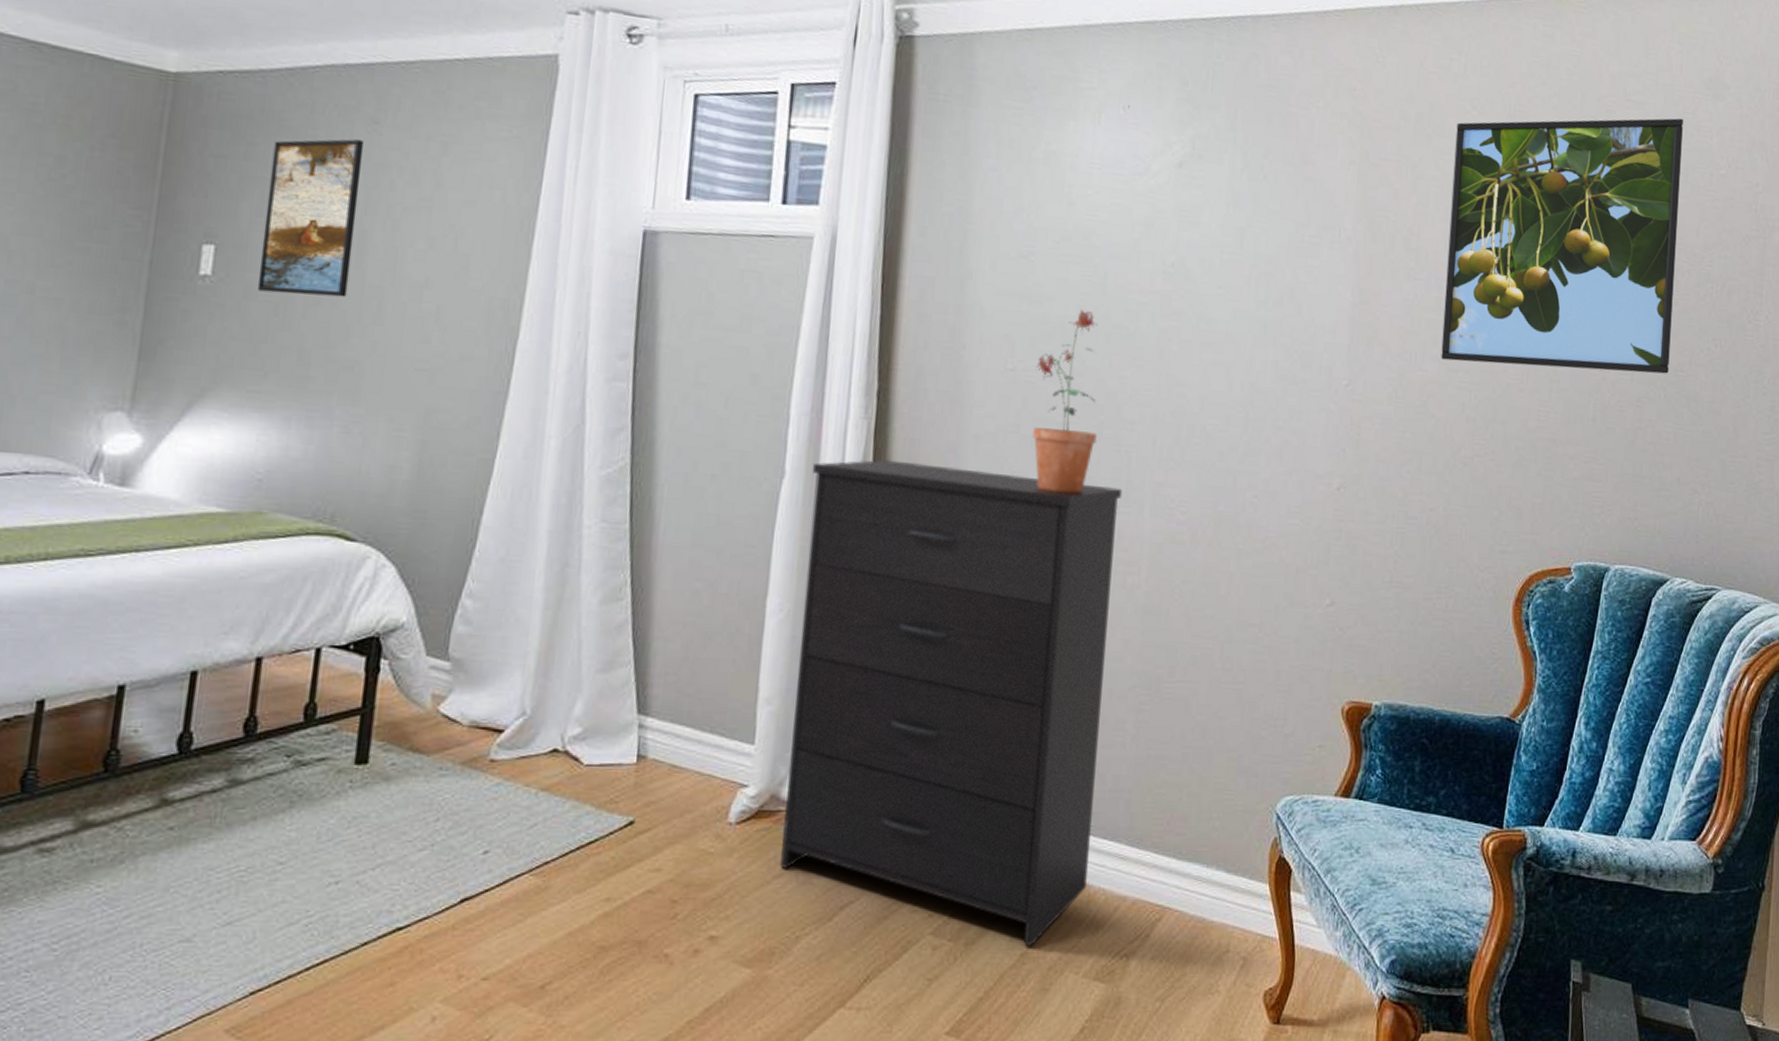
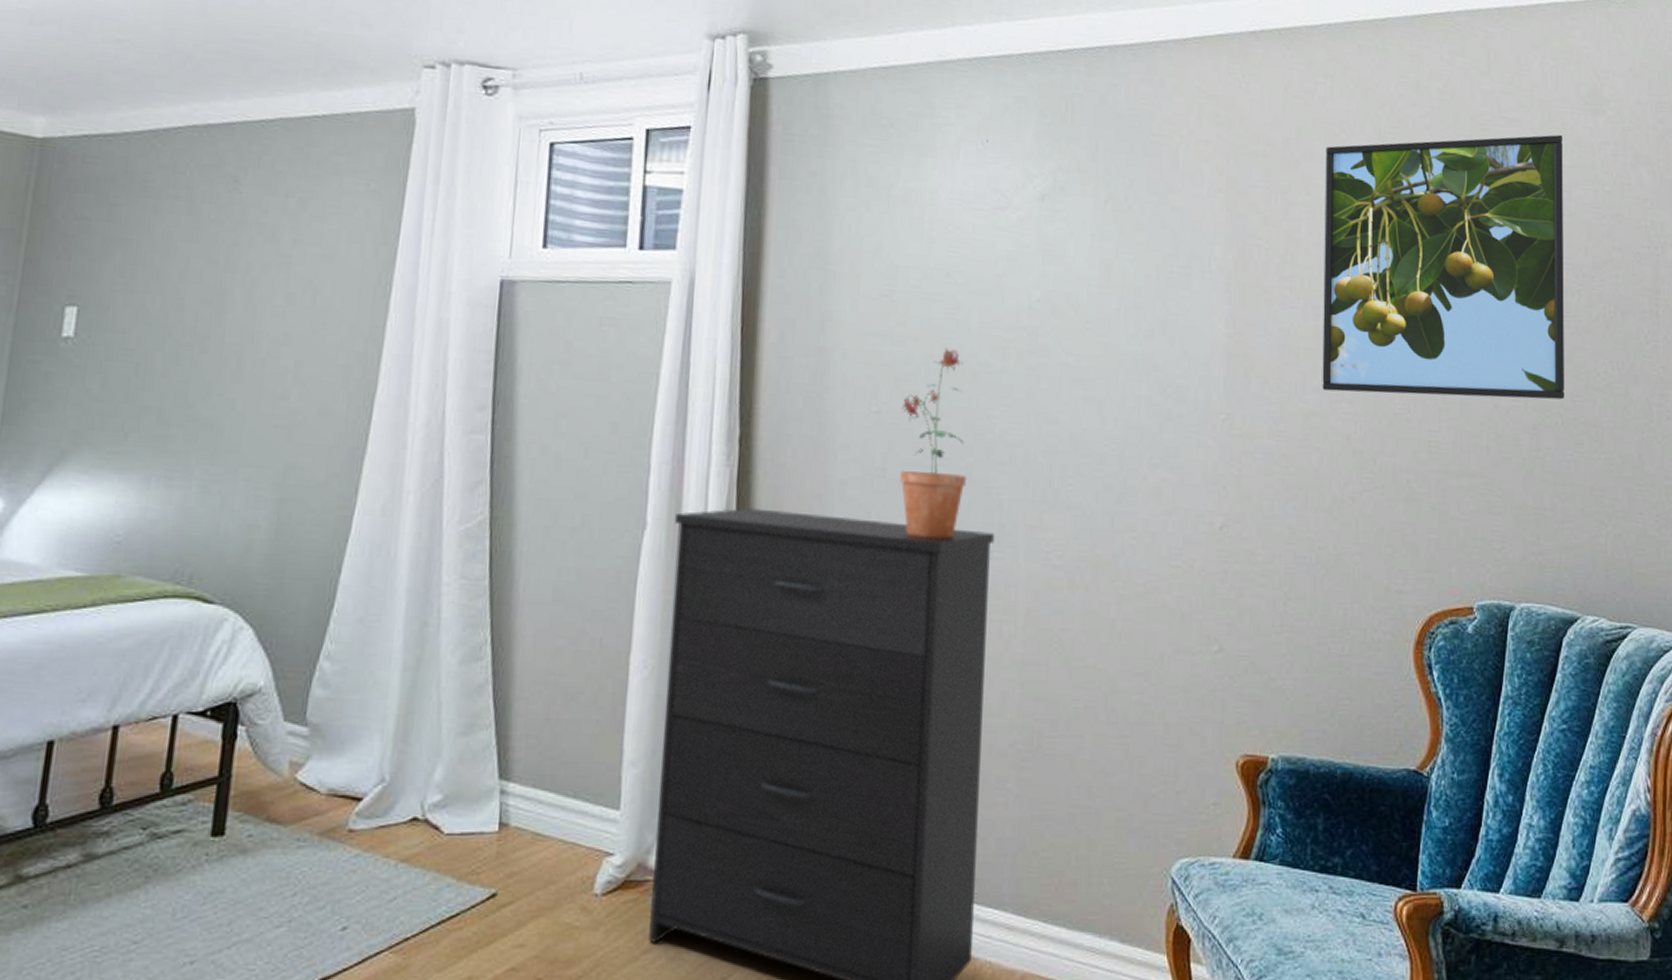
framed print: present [257,139,365,297] -> none [118,198,225,356]

